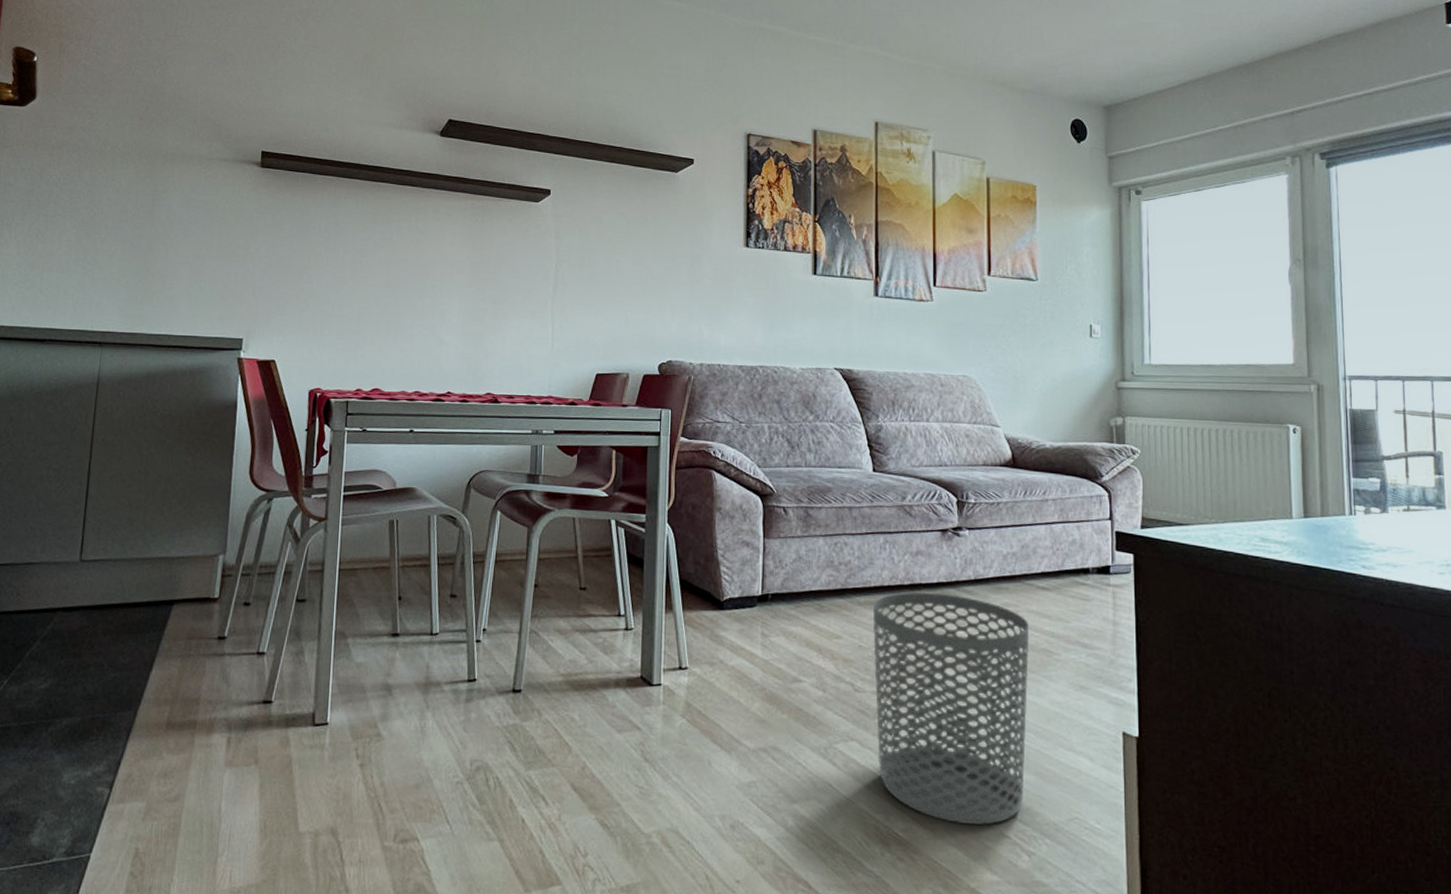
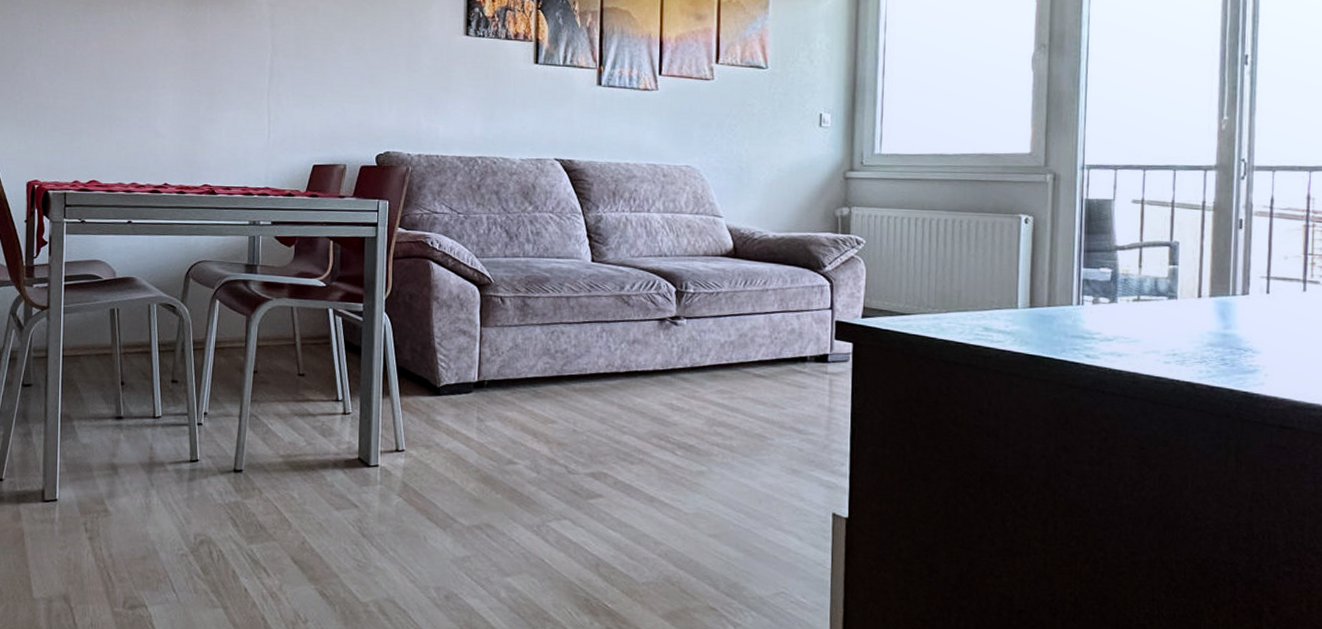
waste bin: present [872,591,1030,825] -> none [587,378,744,598]

